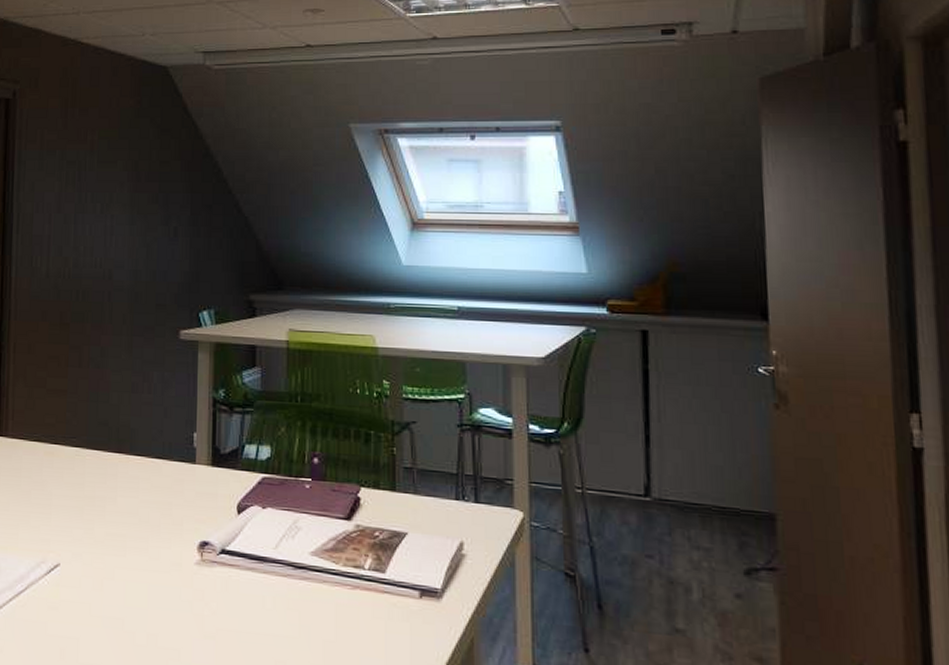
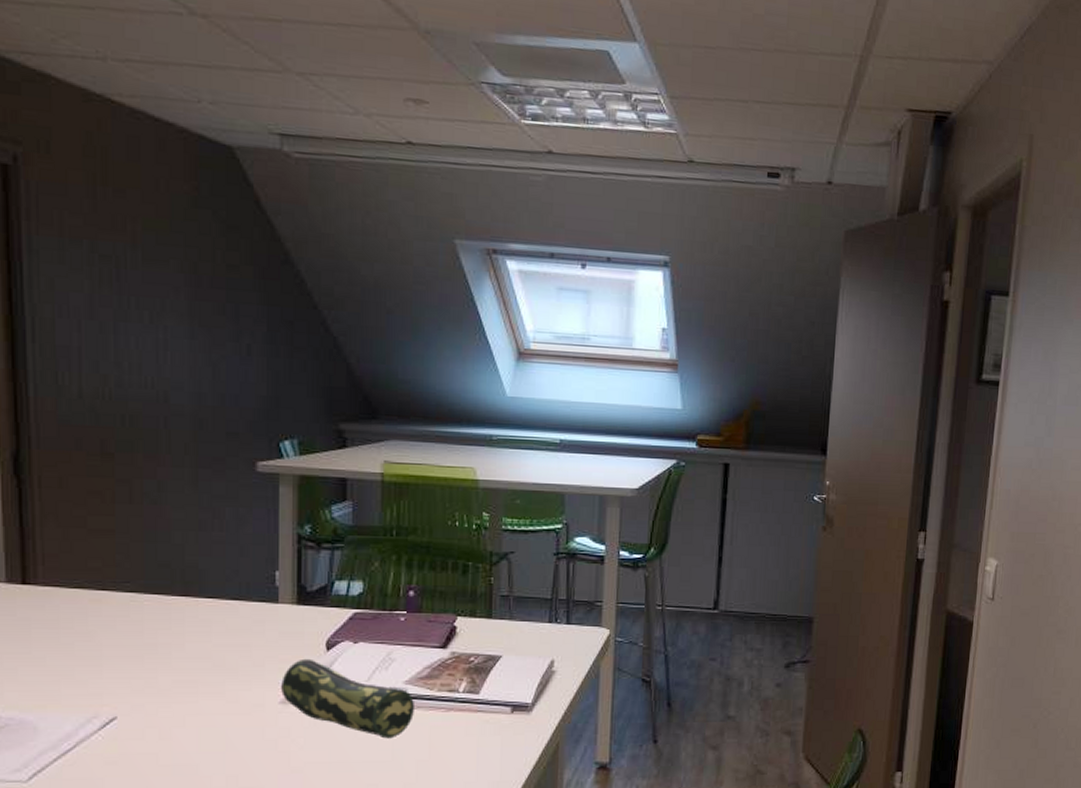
pencil case: none [197,520,321,613] -> present [281,658,416,739]

